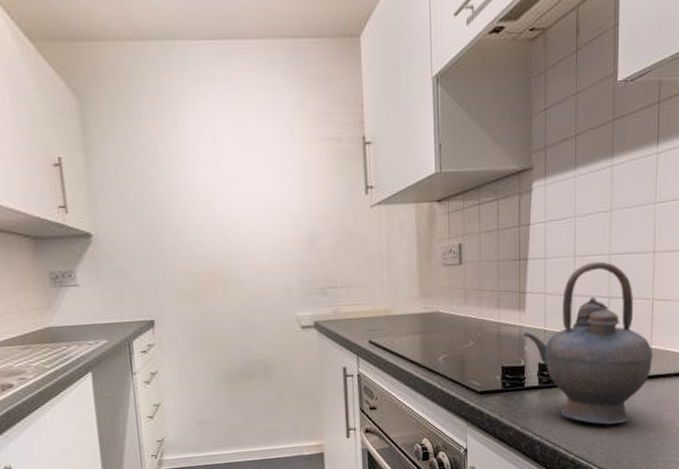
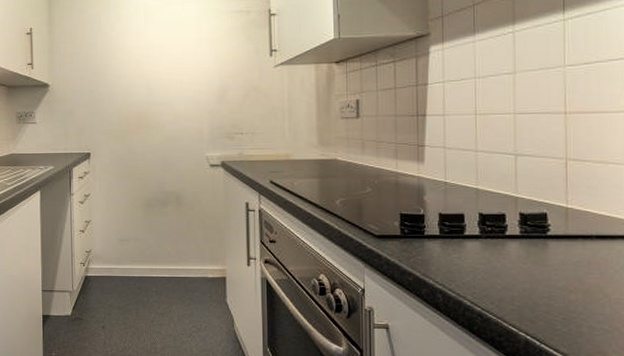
teapot: present [523,261,653,425] -> none [422,120,570,281]

